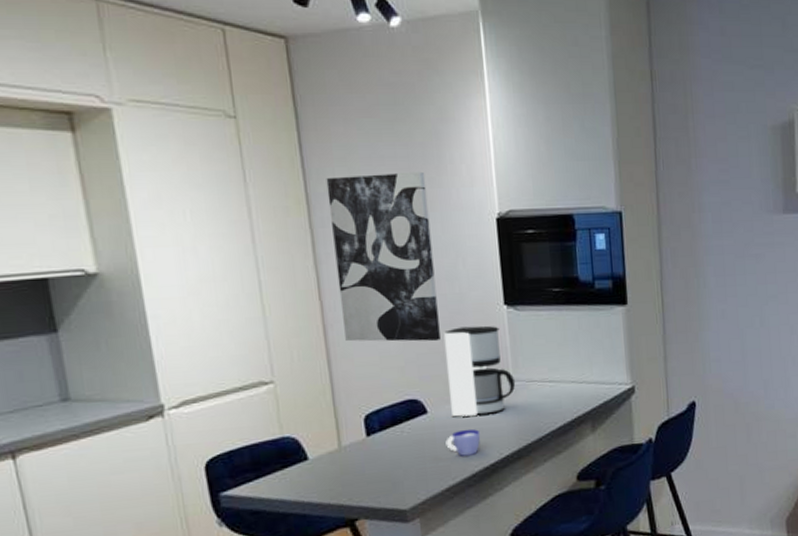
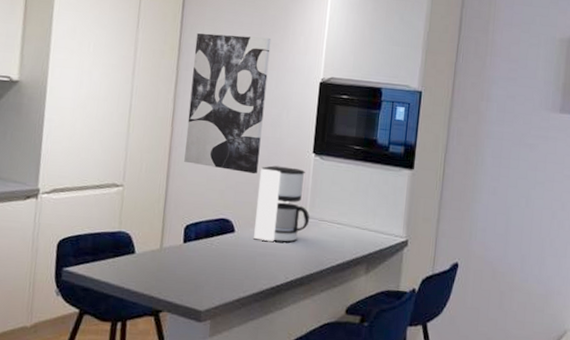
cup: present [445,429,481,456] -> none [244,251,274,275]

